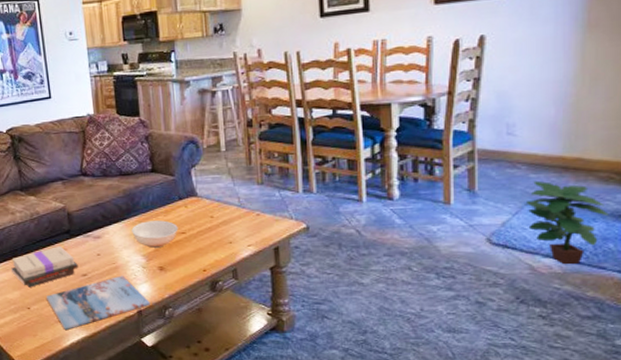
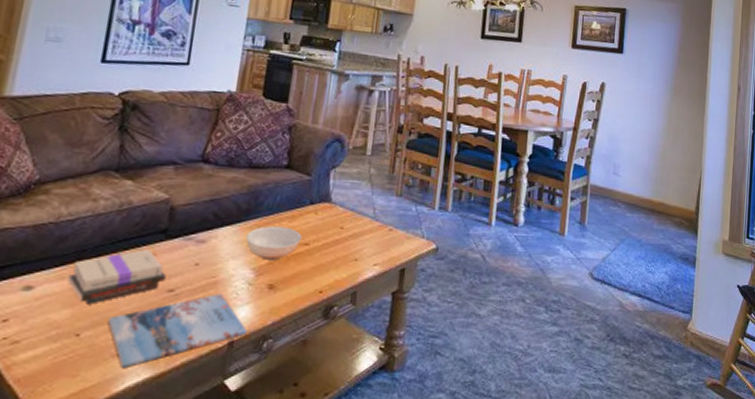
potted plant: present [525,180,609,264] -> none [621,219,679,302]

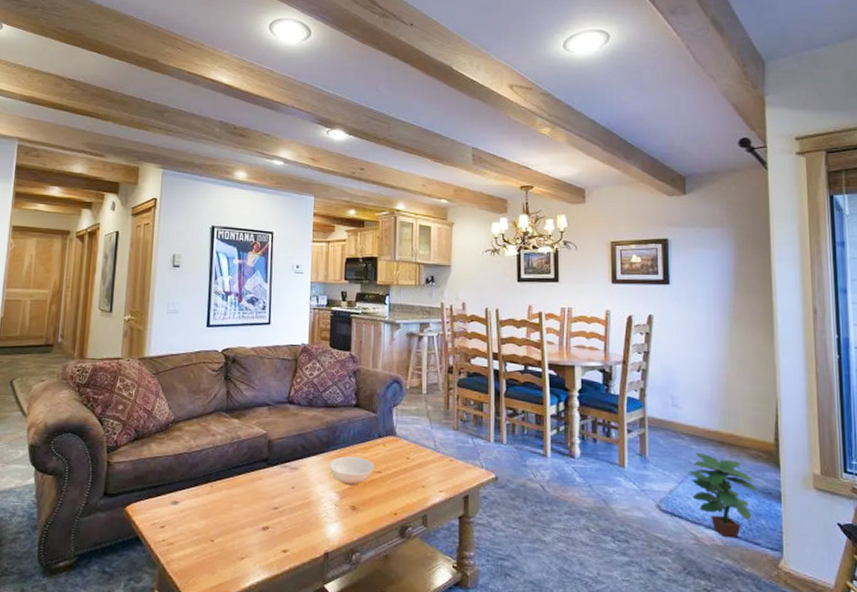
books: present [66,249,166,305] -> none [200,474,271,517]
magazine: present [108,293,247,367] -> none [233,512,338,569]
potted plant: none [621,219,679,302] -> present [689,452,760,537]

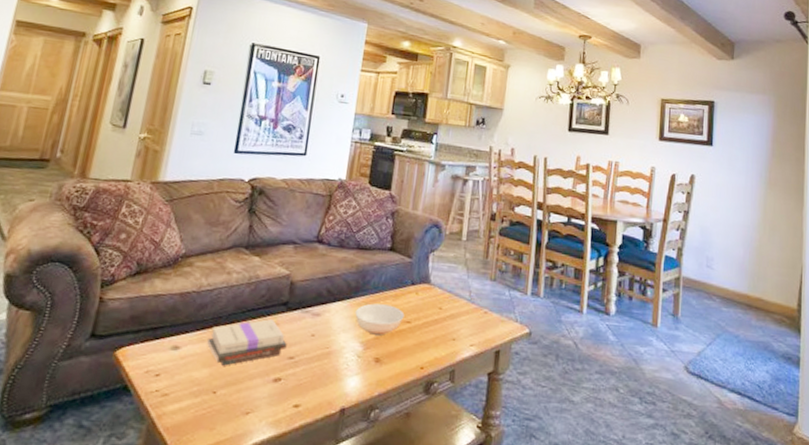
books: none [200,474,271,517] -> present [206,319,287,366]
potted plant: present [689,452,760,537] -> none [717,314,781,402]

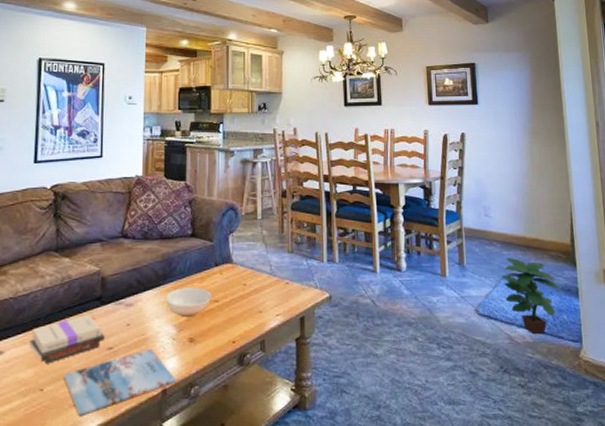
magazine: none [239,363,357,425] -> present [64,348,176,416]
potted plant: none [717,314,781,402] -> present [501,257,561,334]

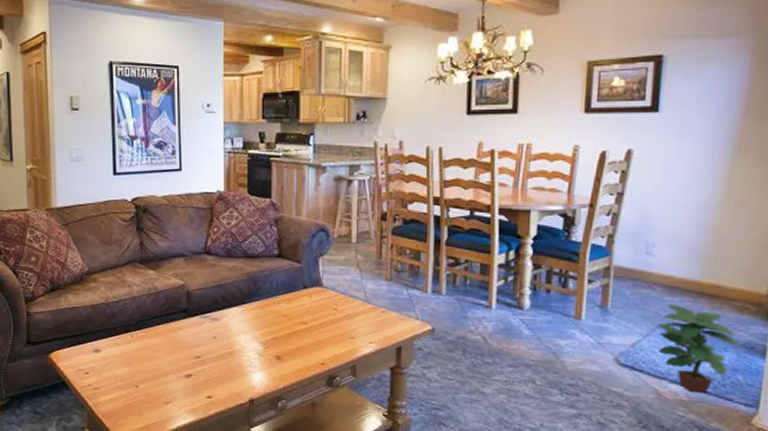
books: present [28,315,105,364] -> none [121,325,192,365]
magazine: present [64,348,176,416] -> none [156,361,263,412]
bowl: present [165,287,212,317] -> none [251,307,300,336]

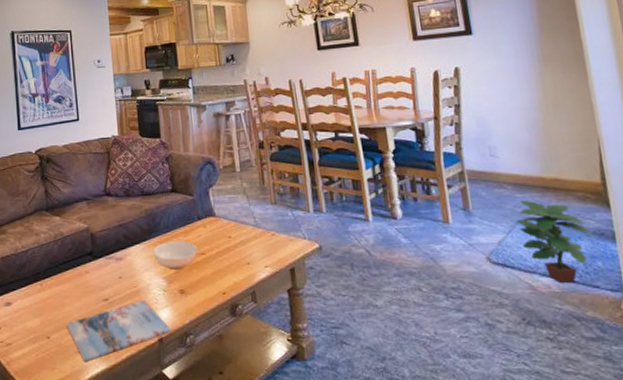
magazine: none [156,361,263,412] -> present [67,299,171,361]
bowl: none [251,307,300,336] -> present [153,241,198,270]

